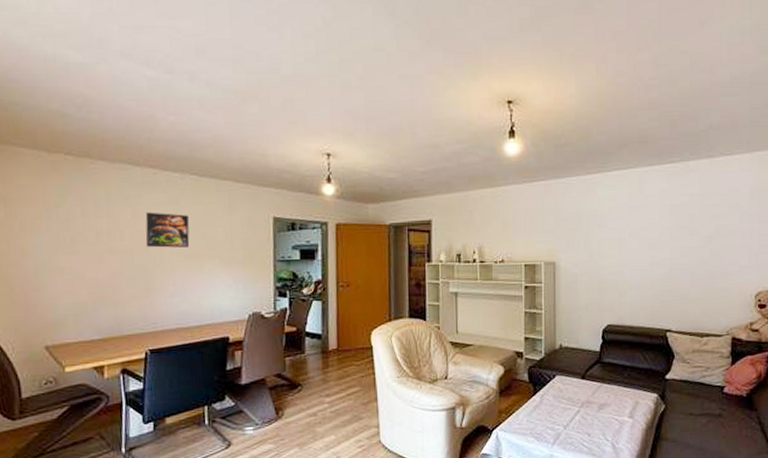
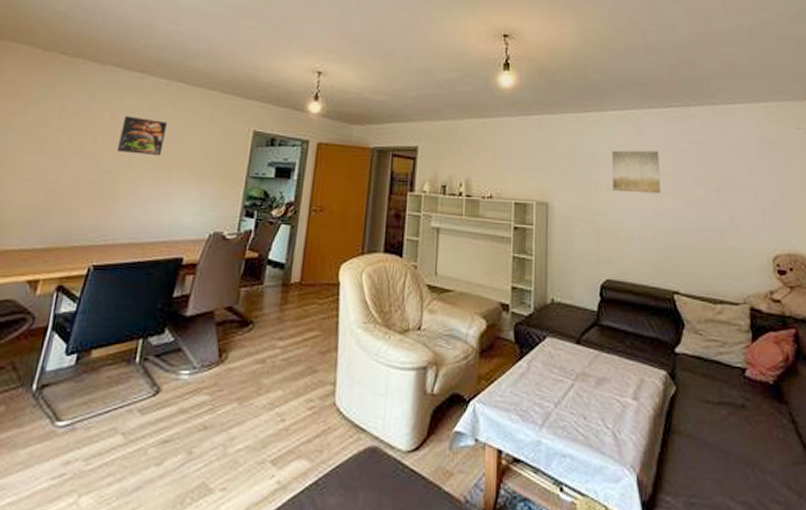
wall art: none [614,206,658,248] -> present [612,150,661,194]

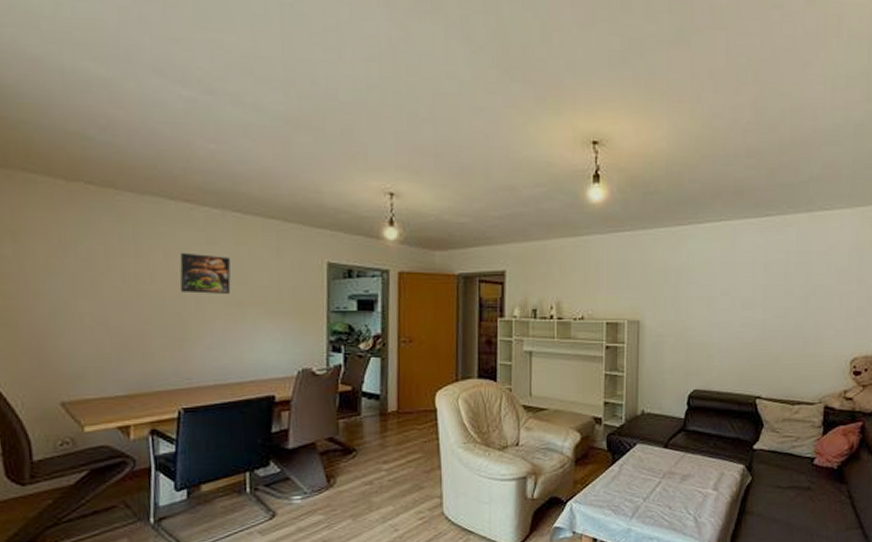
wall art: present [612,150,661,194] -> none [704,263,752,307]

